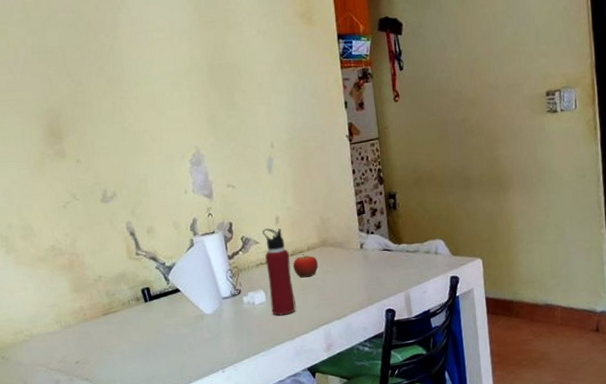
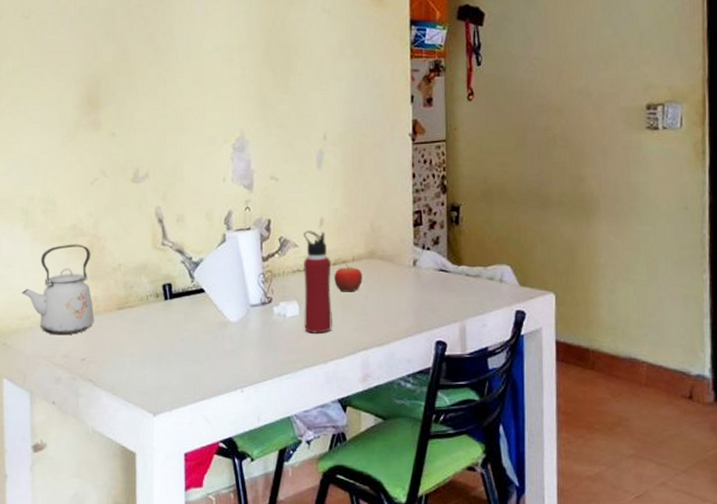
kettle: none [12,262,83,345] -> present [21,244,94,336]

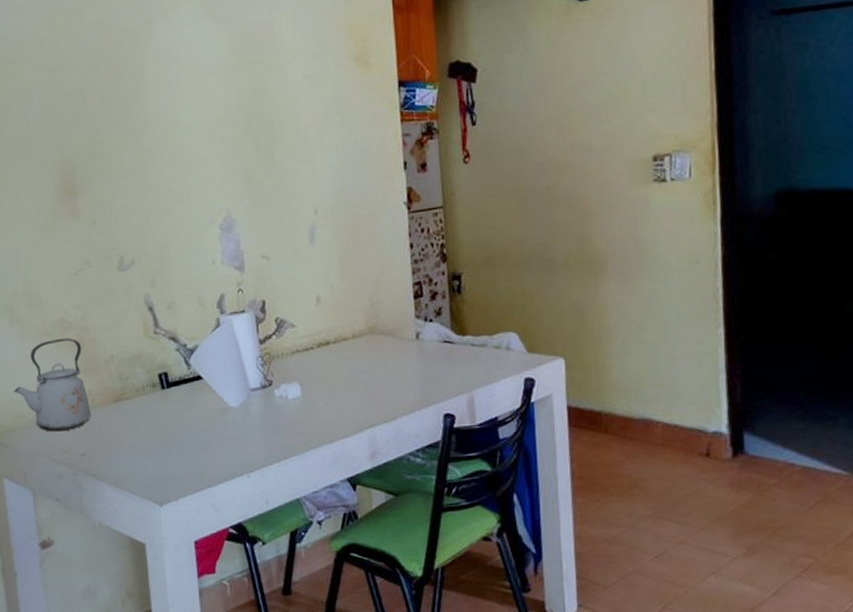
water bottle: present [303,231,332,334] -> none [300,309,336,414]
fruit: present [334,265,363,292] -> none [335,342,365,370]

